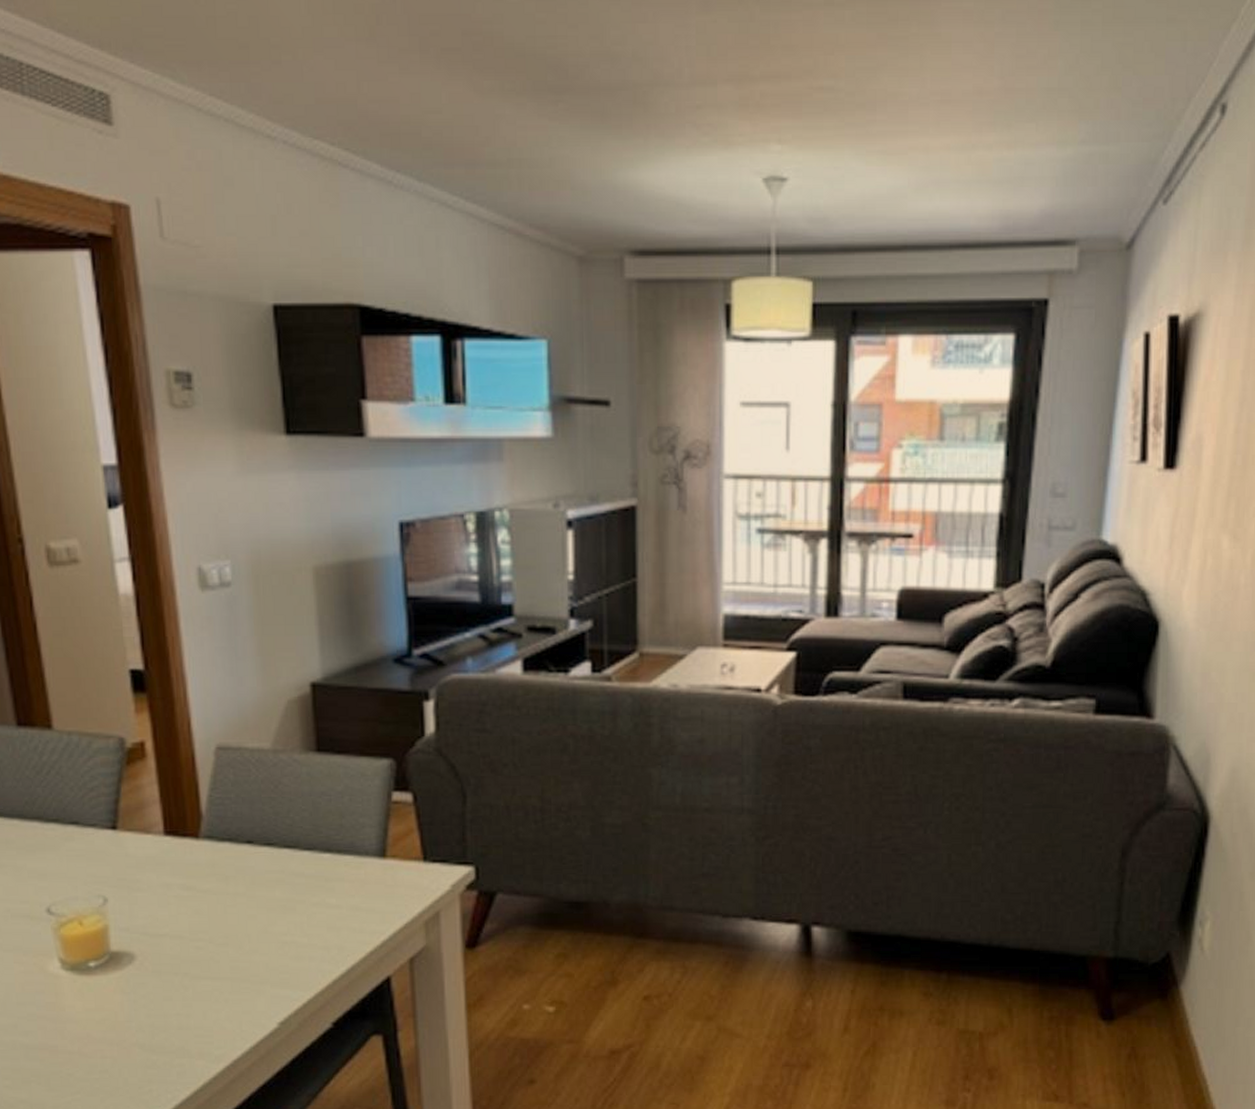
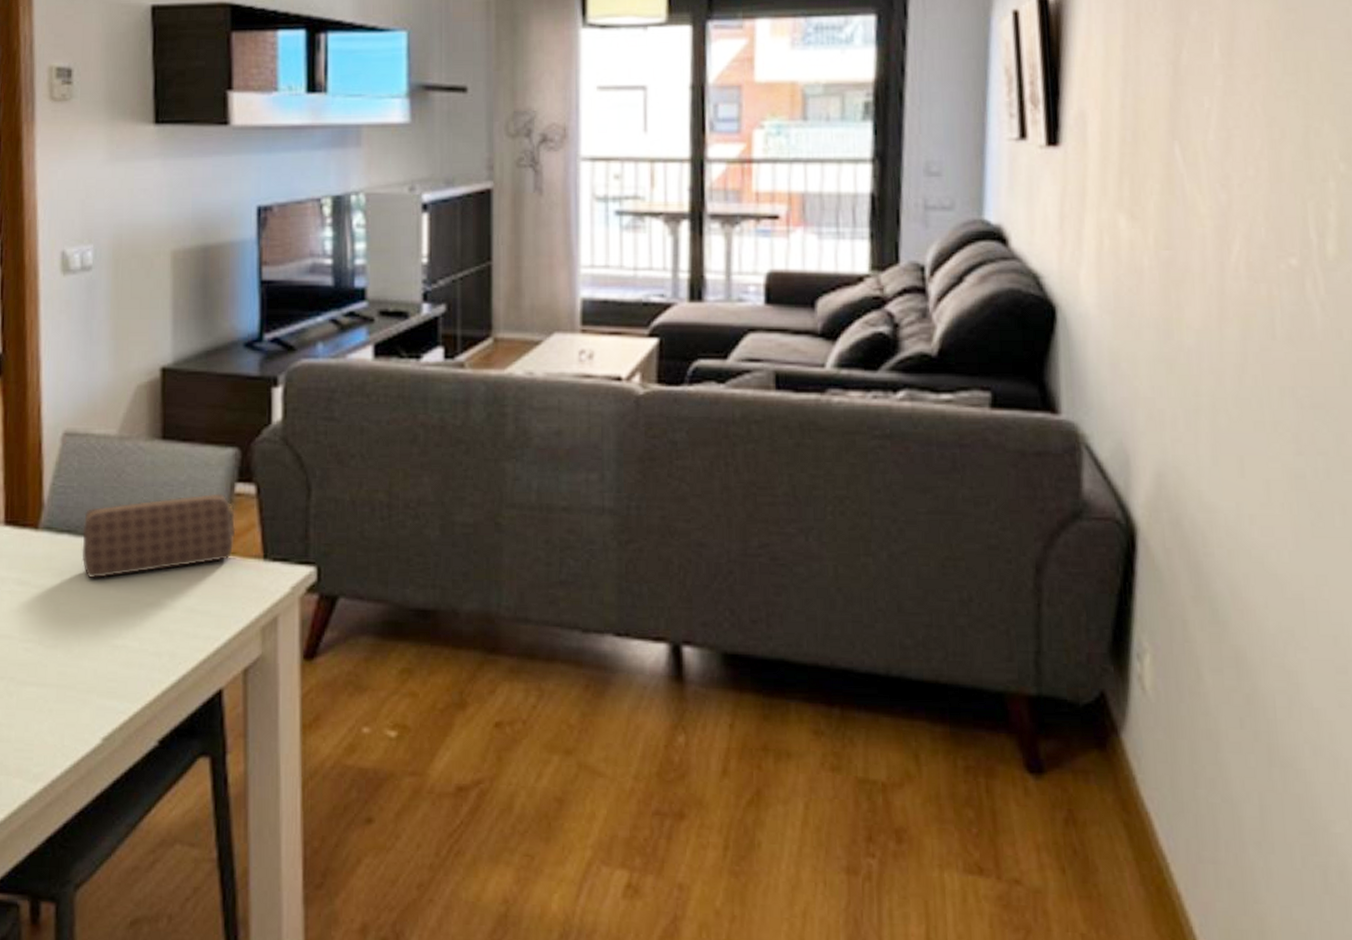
speaker: none [243,801,395,883] -> present [81,493,236,579]

